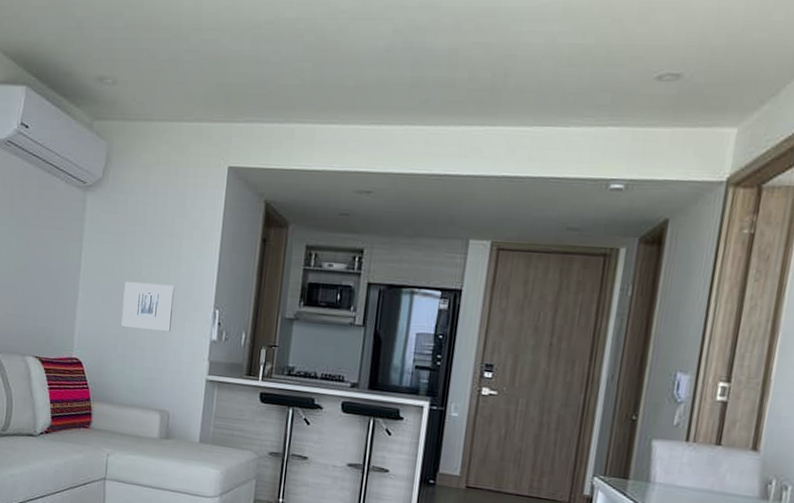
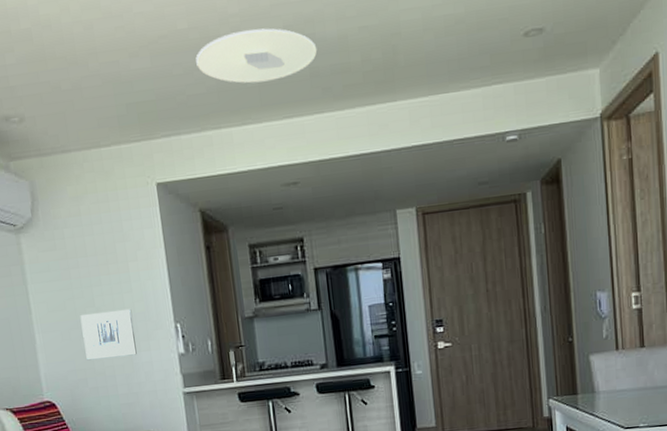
ceiling light: none [295,29,424,84] -> present [195,28,317,83]

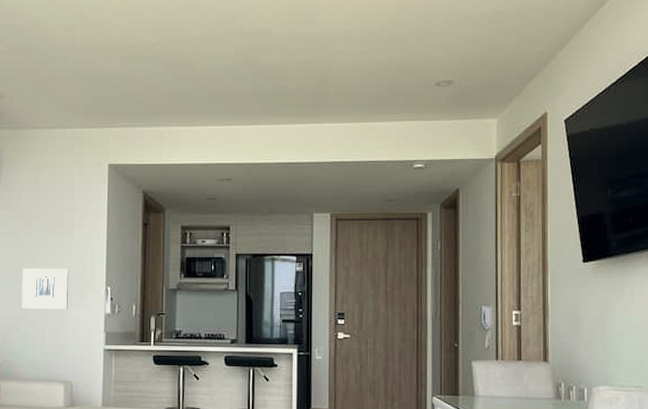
ceiling light: present [195,28,317,83] -> none [158,51,262,93]

